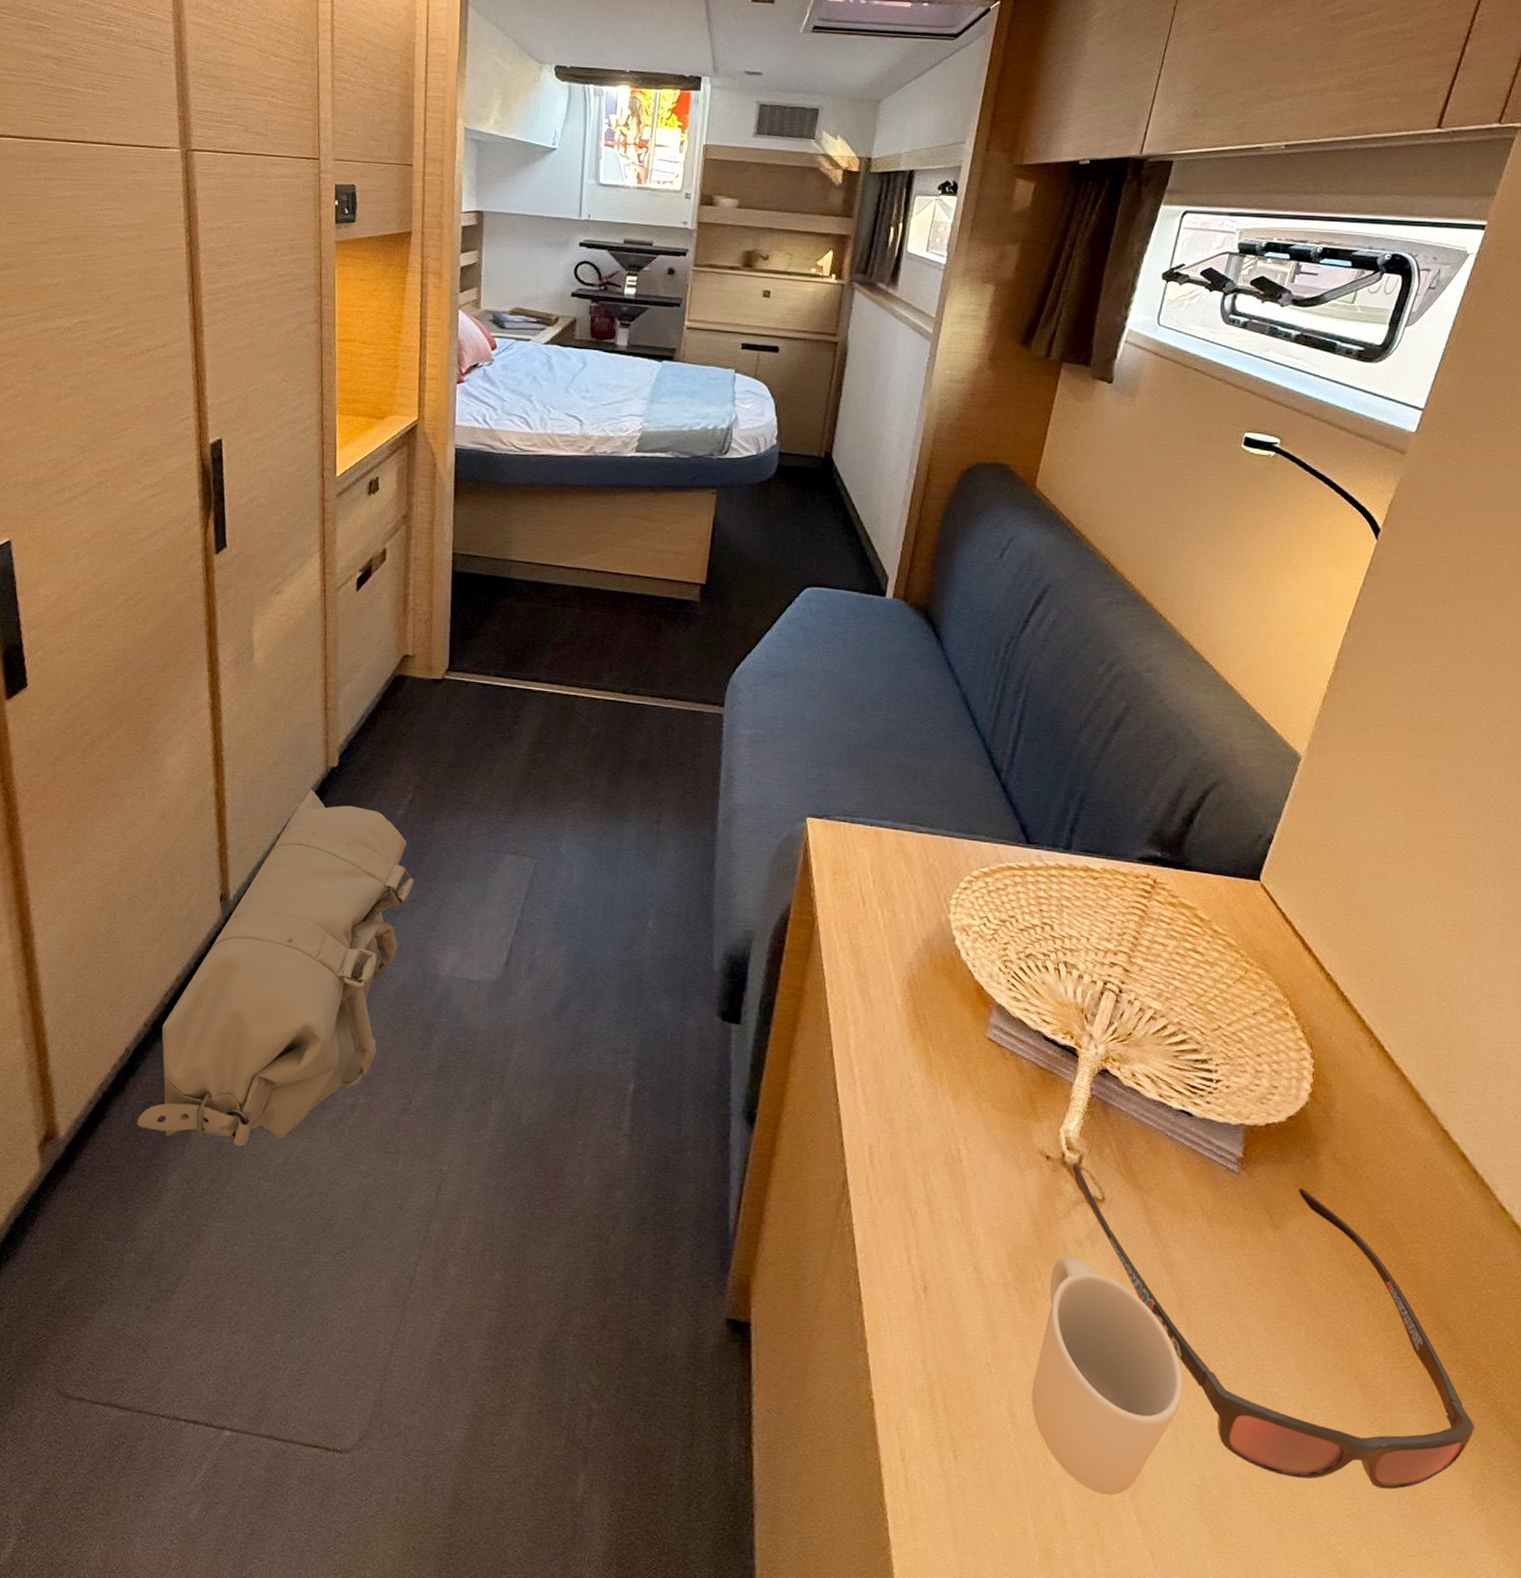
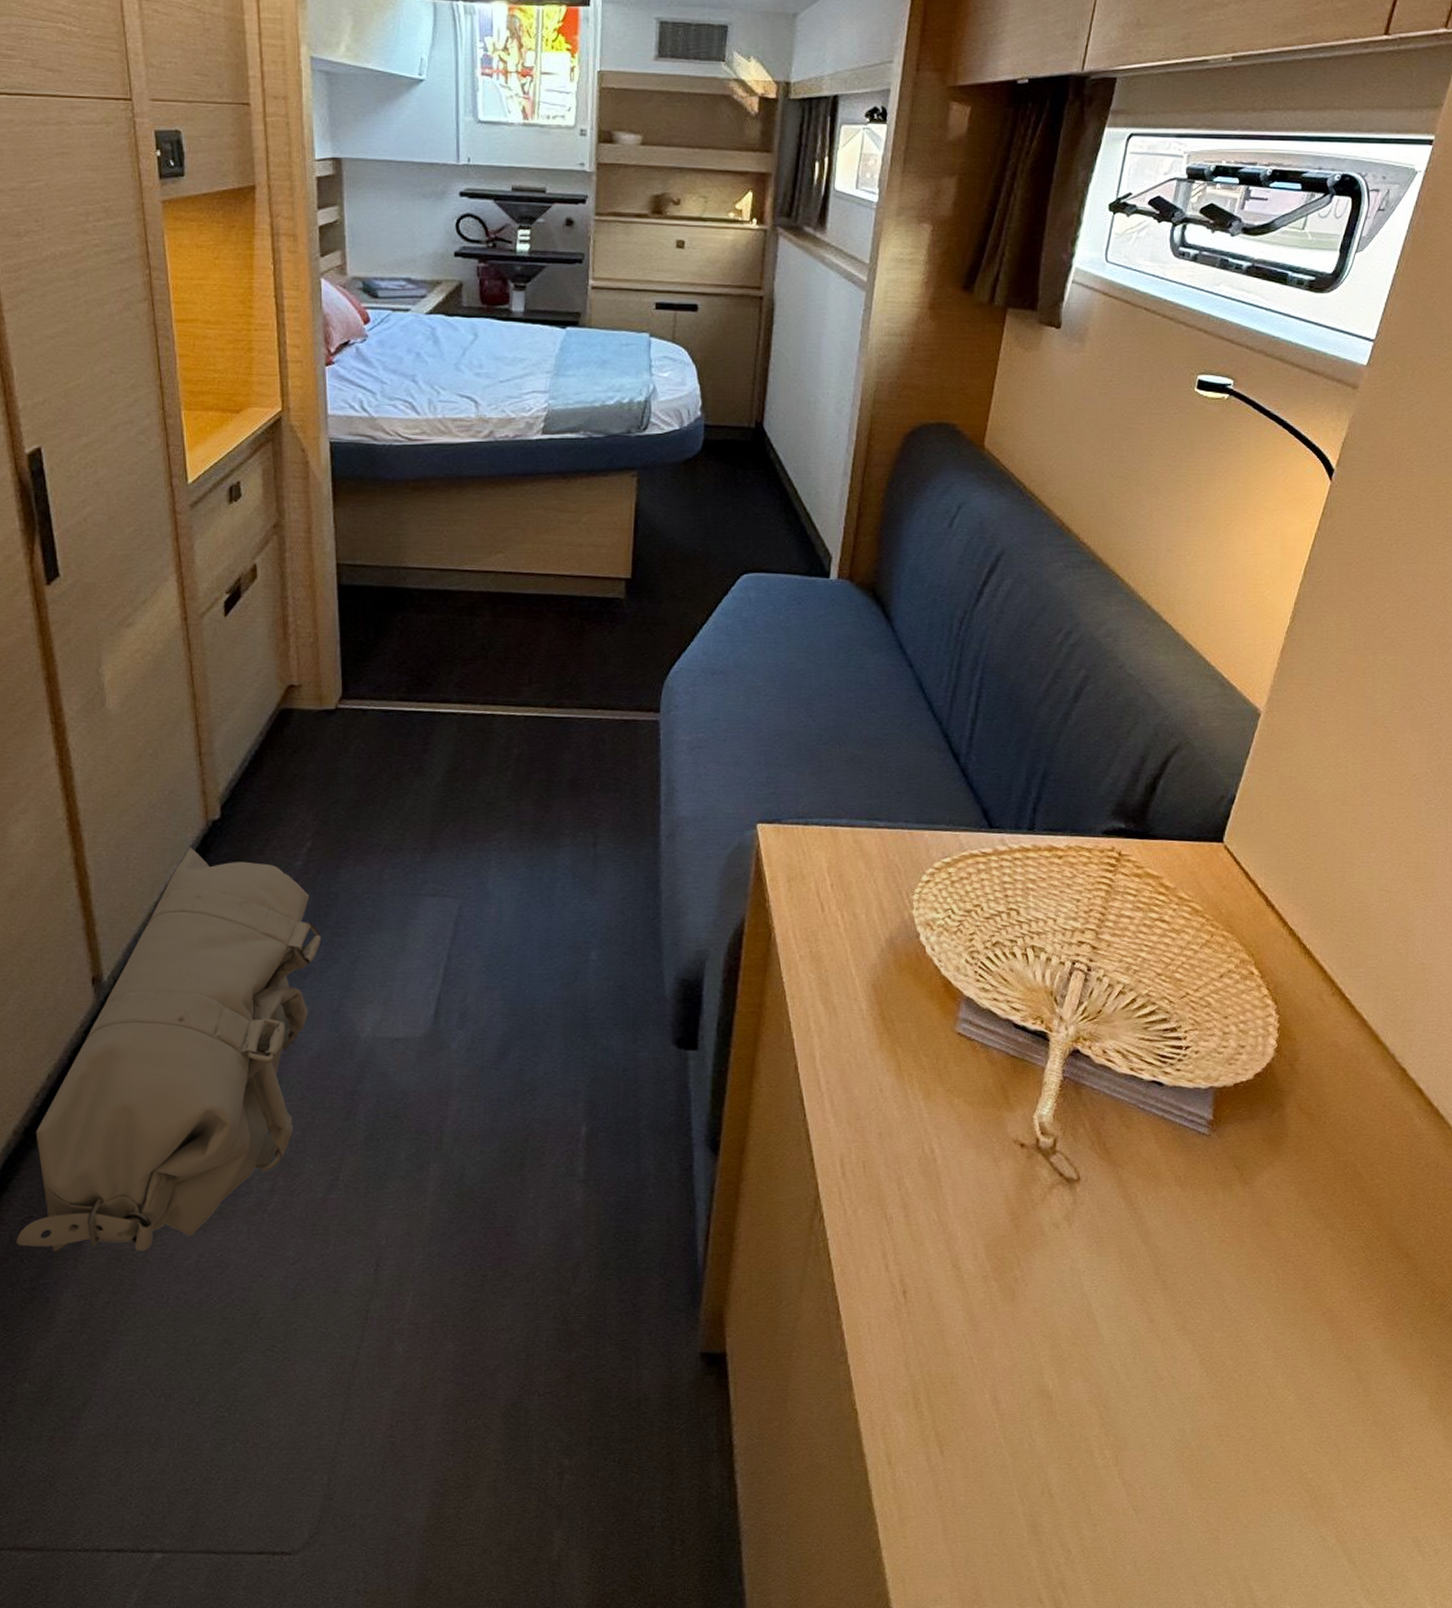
book: present [507,306,560,328] -> none [379,271,442,294]
mug: present [1031,1256,1184,1496] -> none [1015,1239,1162,1464]
sunglasses: present [1072,1162,1475,1490] -> none [1047,1142,1433,1418]

